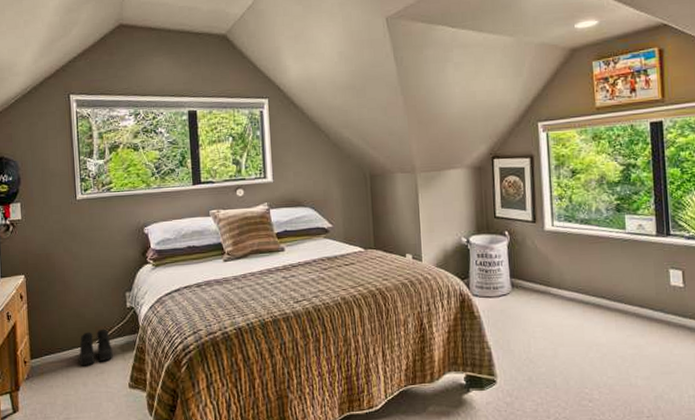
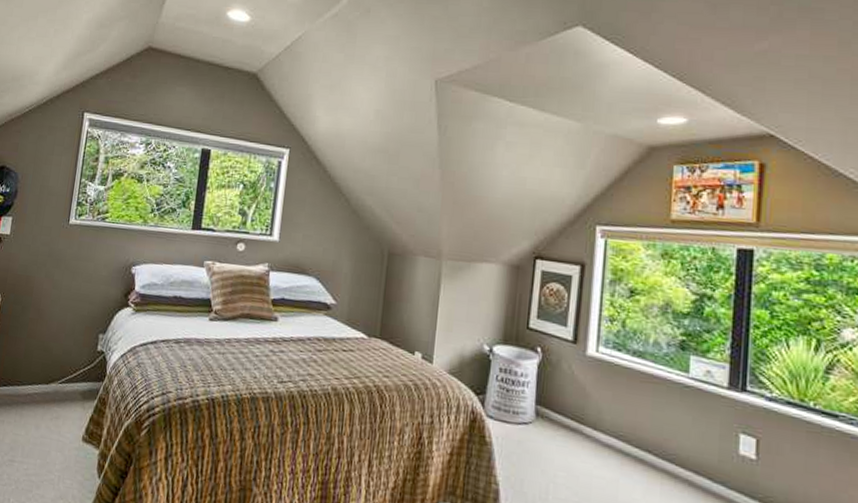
boots: present [79,329,113,366] -> none [37,369,74,407]

